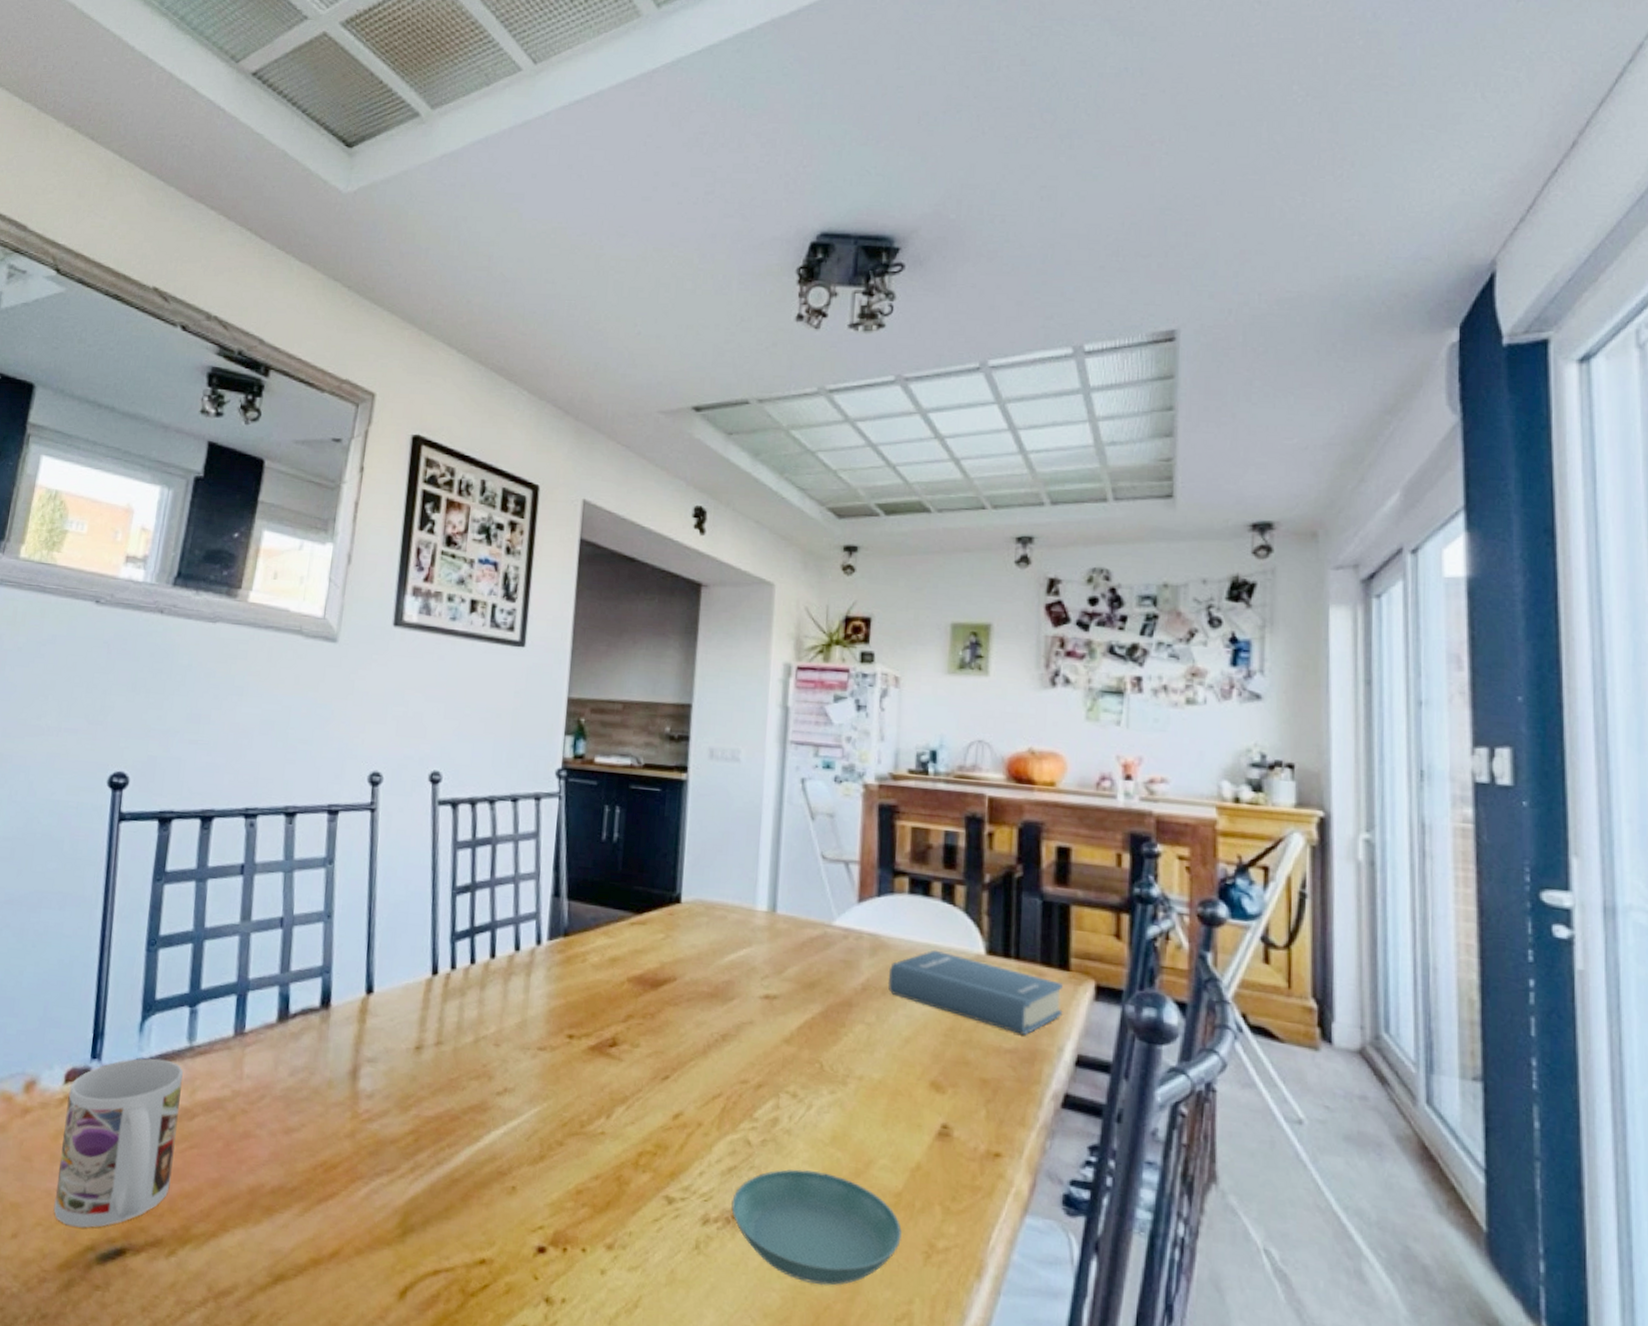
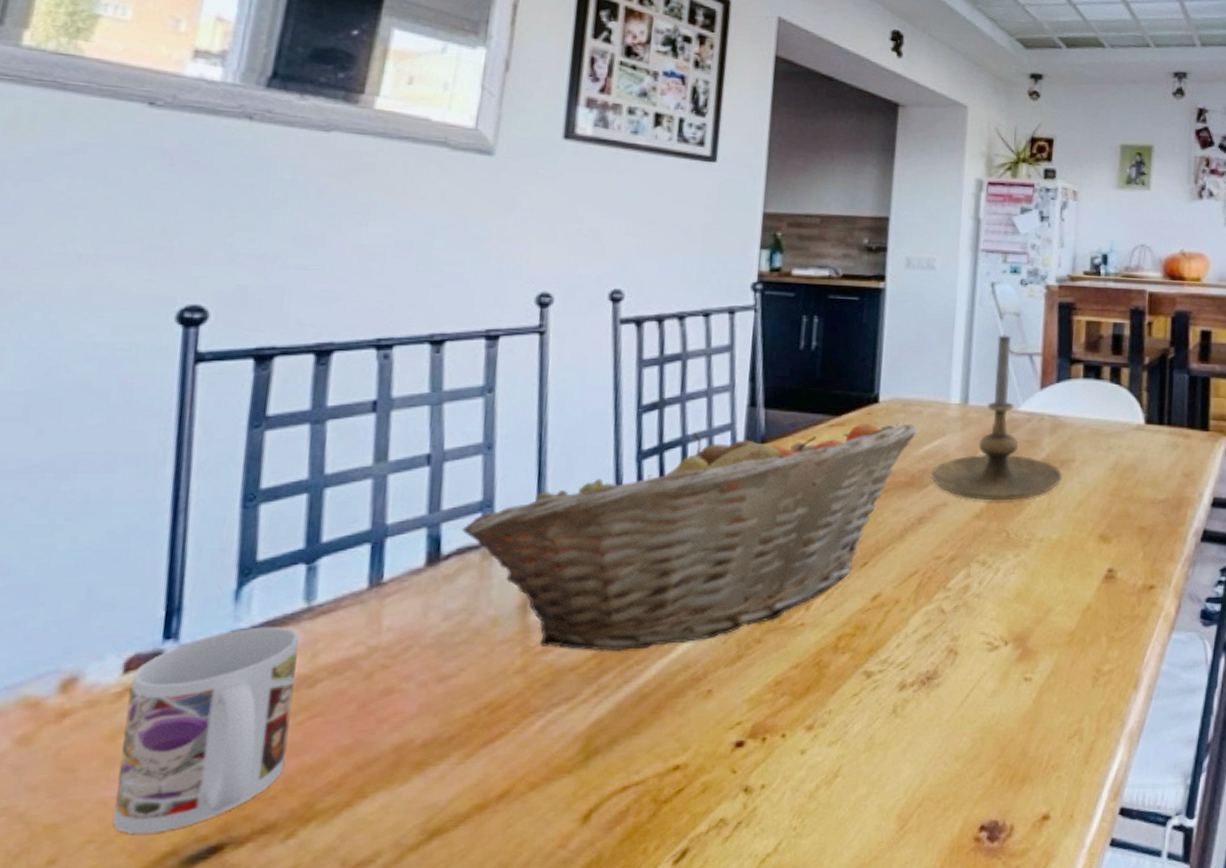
fruit basket: none [306,918,722,1134] -> present [462,422,918,652]
saucer: present [731,1169,902,1286] -> none [926,626,1075,722]
candle holder: none [735,836,885,1028] -> present [930,334,1062,501]
hardback book: present [887,949,1063,1035] -> none [1065,424,1204,487]

